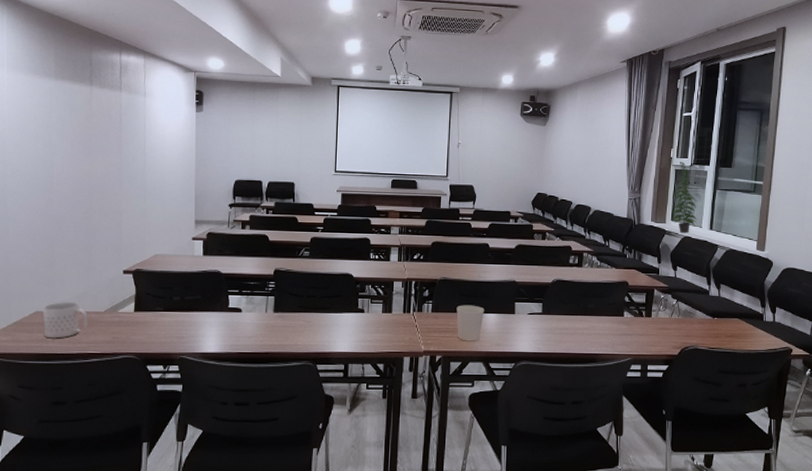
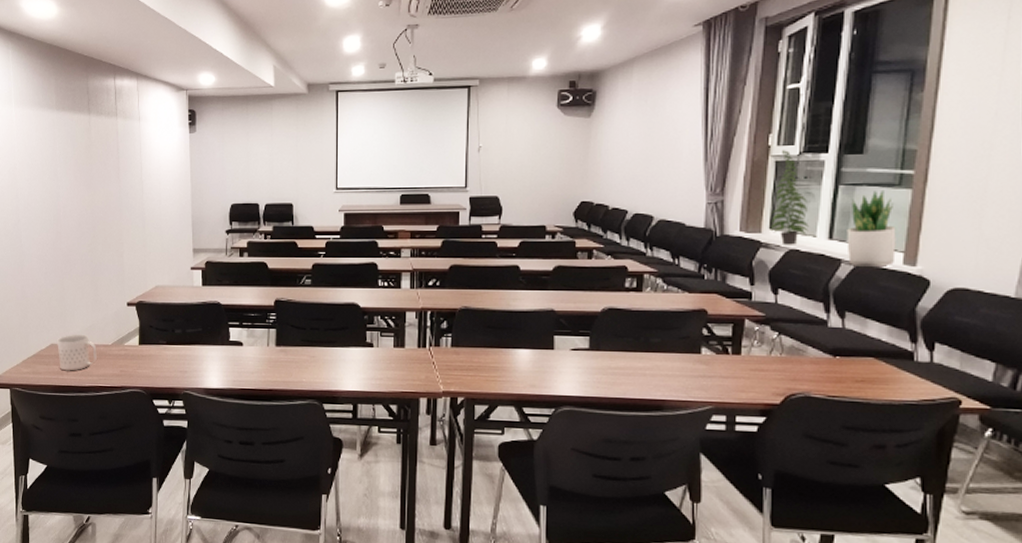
dixie cup: present [456,305,484,342] -> none [481,338,515,382]
planter: none [721,194,752,251] -> present [846,189,896,267]

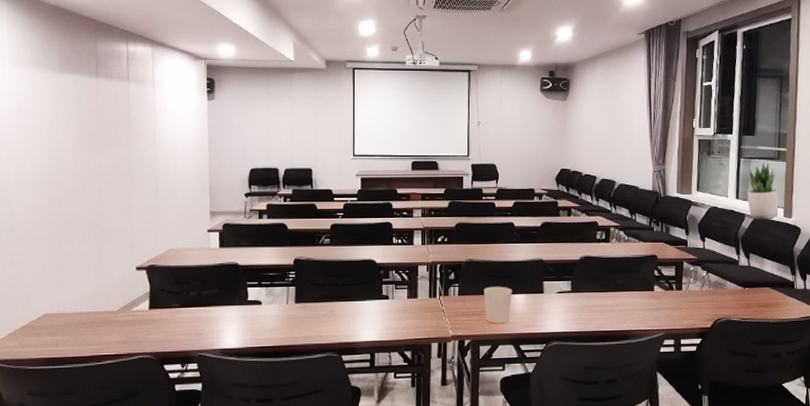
mug: present [57,334,98,371] -> none [52,301,101,342]
dixie cup: none [481,338,515,382] -> present [484,286,512,324]
plant: present [770,150,809,245] -> none [697,131,723,204]

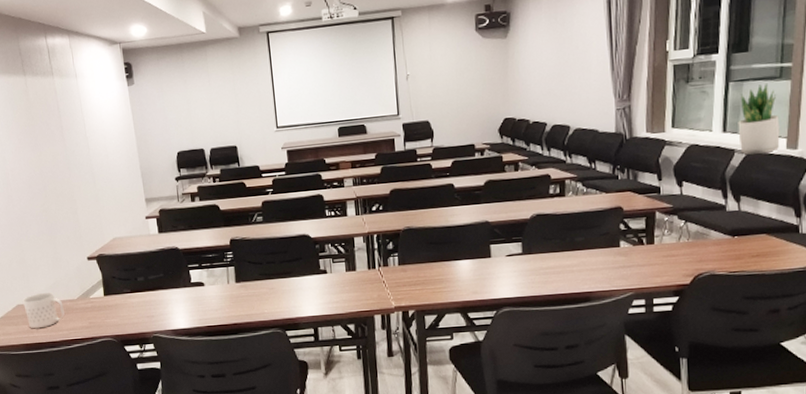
mug: none [52,301,101,342] -> present [23,292,66,329]
dixie cup: present [484,286,512,324] -> none [425,253,457,293]

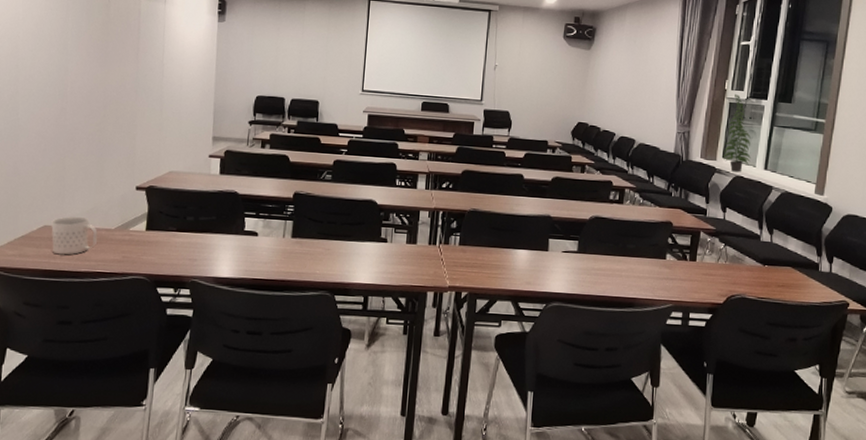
plant: none [672,54,705,141] -> present [722,94,751,172]
planter: present [738,82,780,155] -> none [777,133,811,194]

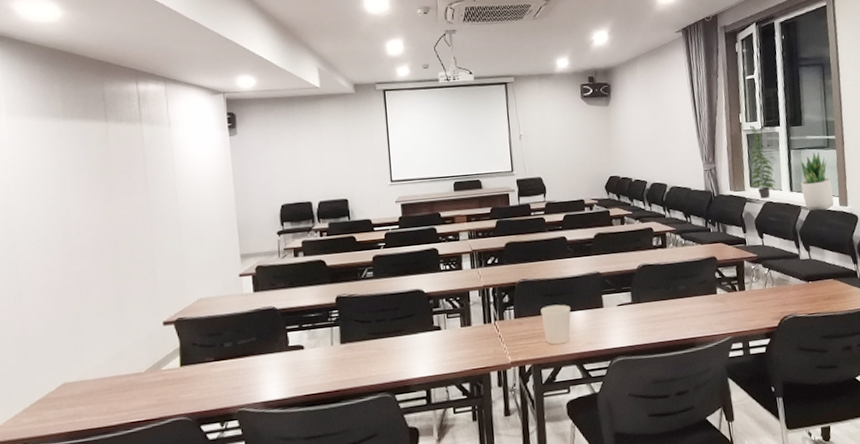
mug: present [51,216,98,256] -> none [71,365,128,413]
dixie cup: none [485,239,516,279] -> present [540,304,571,345]
planter: none [777,133,811,194] -> present [800,151,834,211]

